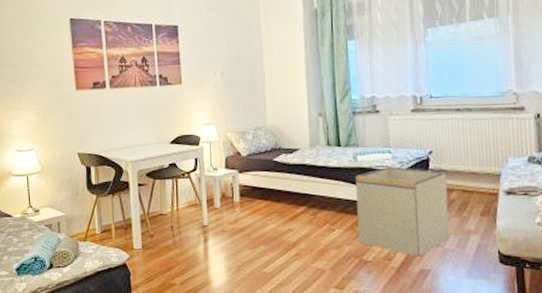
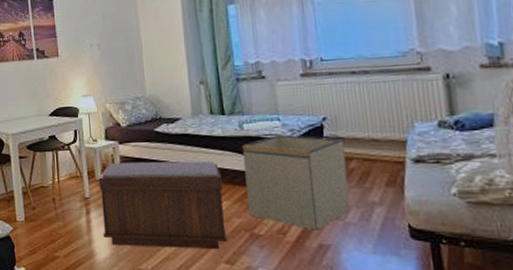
bench: none [217,190,338,276] -> present [98,161,227,250]

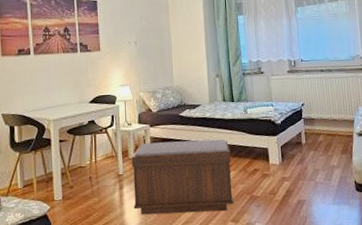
storage bin: present [242,134,350,231] -> none [246,116,319,190]

